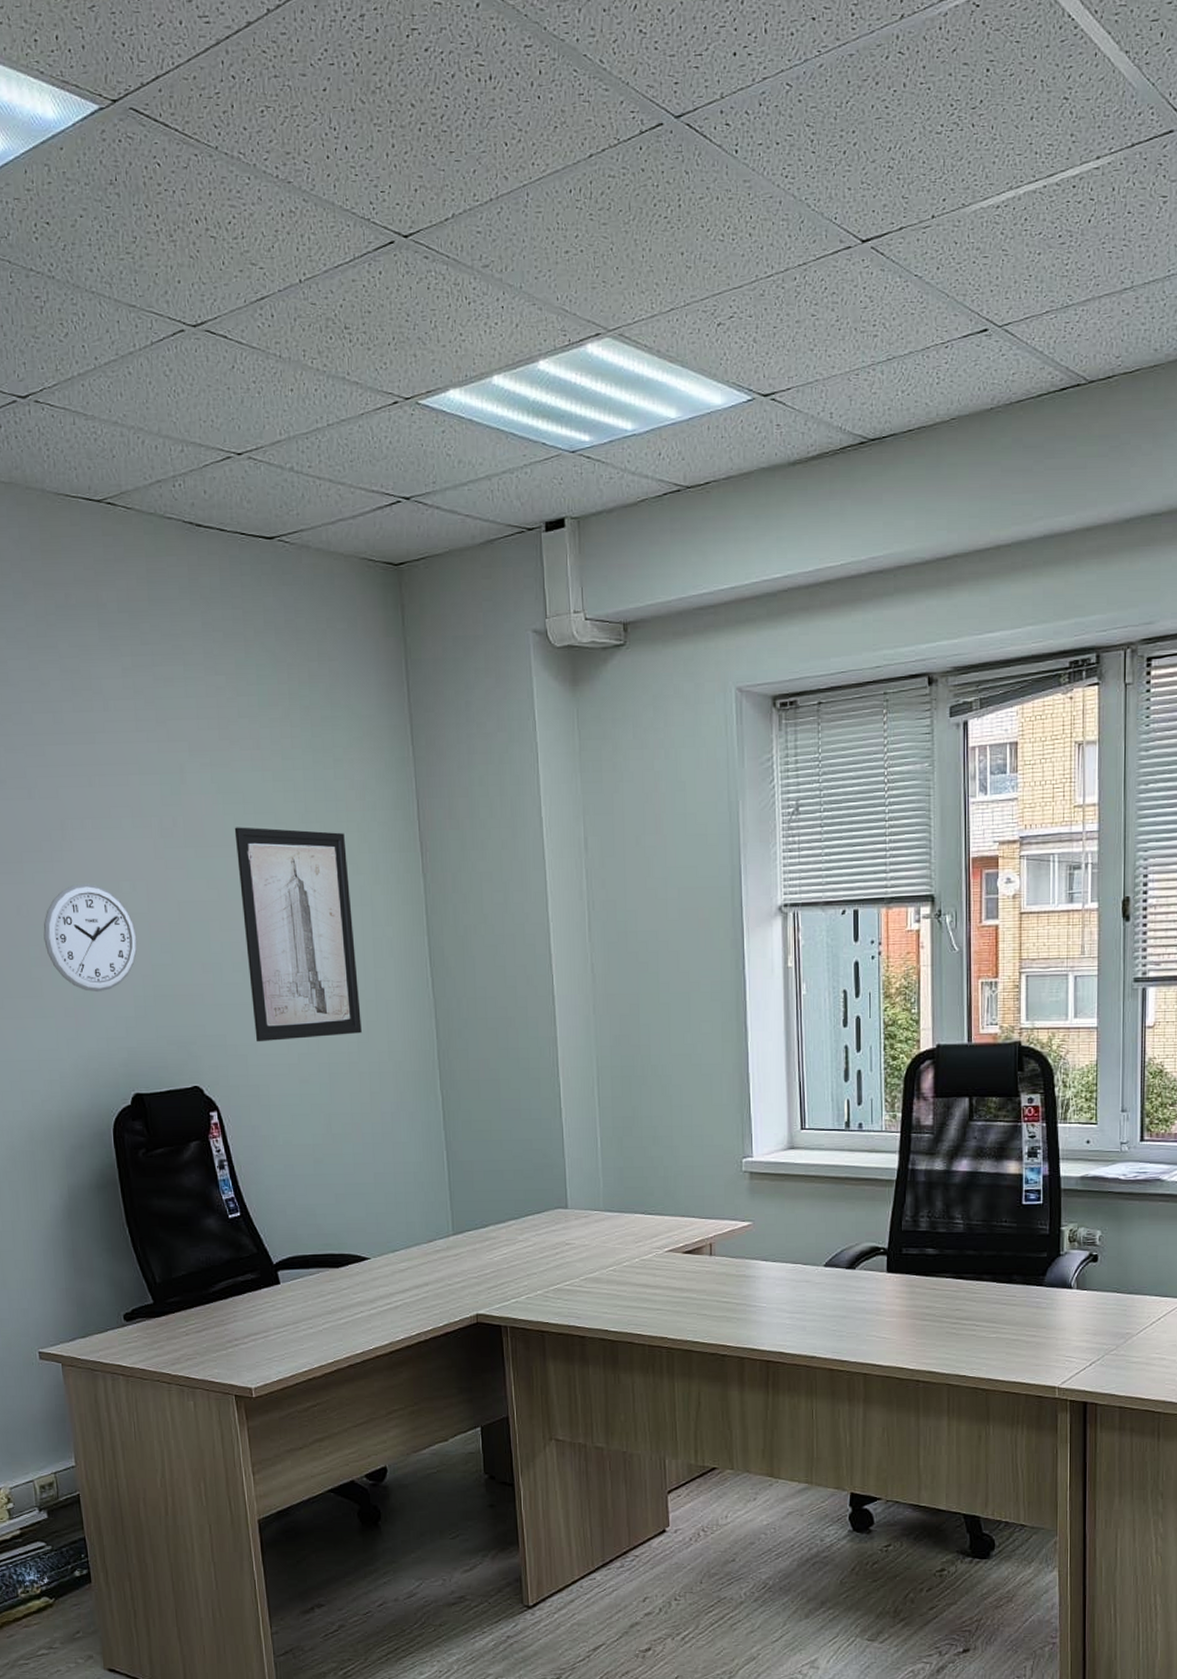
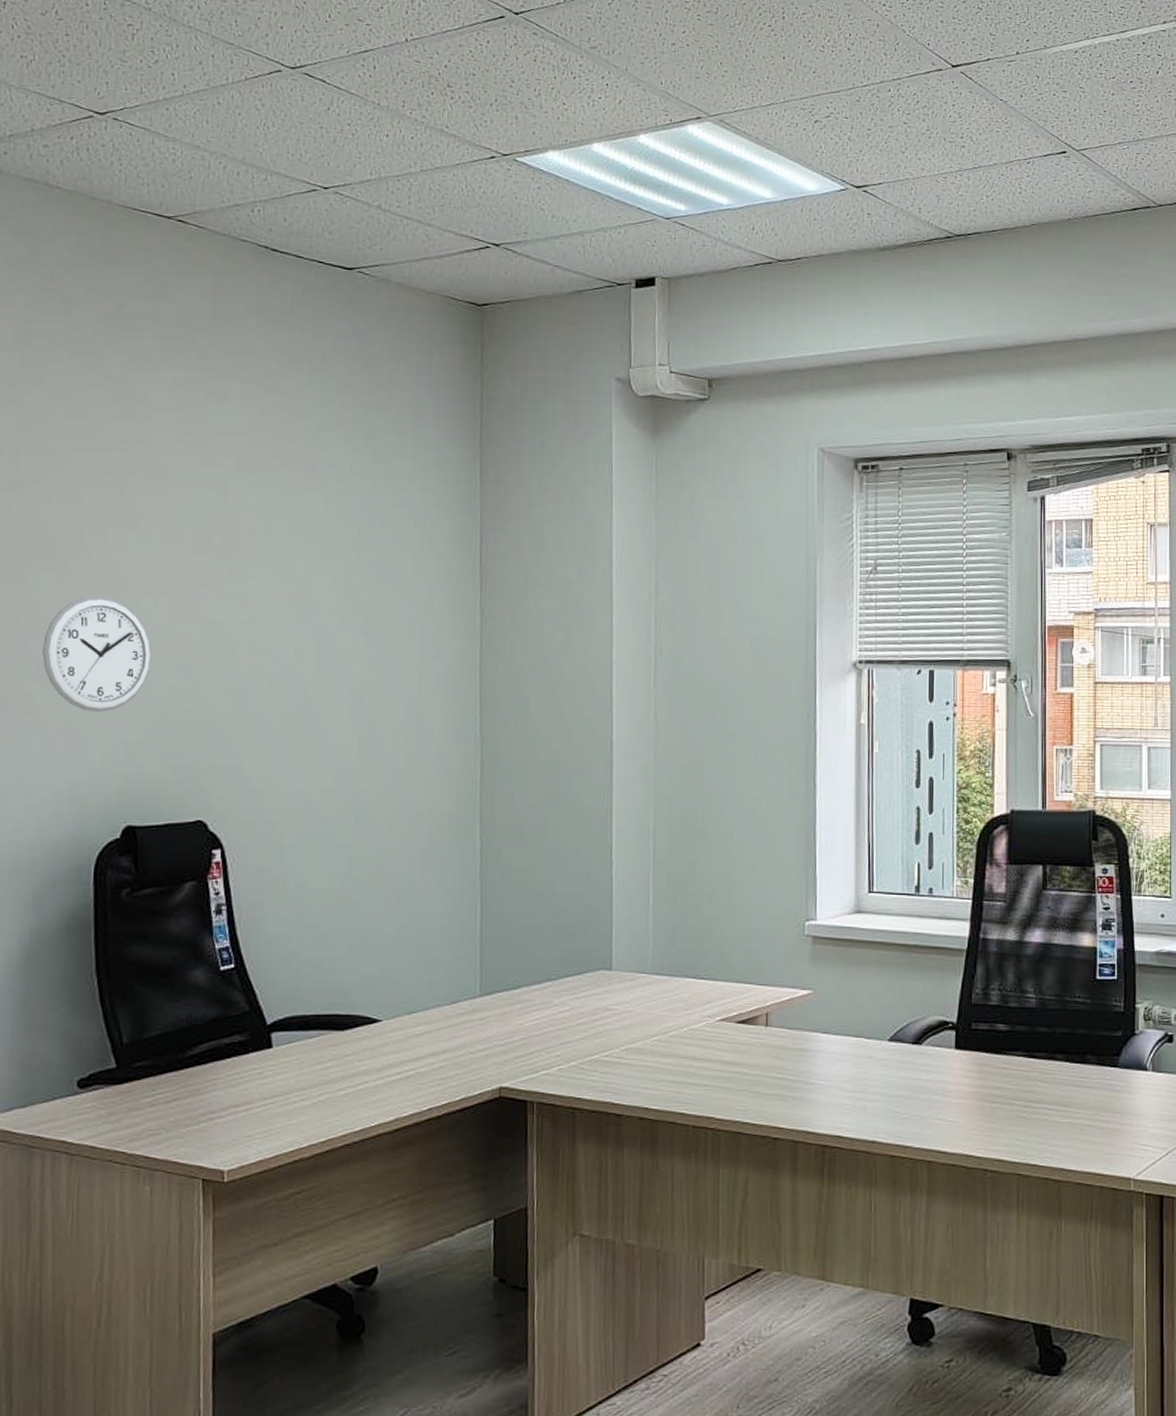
wall art: present [234,827,362,1042] -> none [275,548,399,776]

